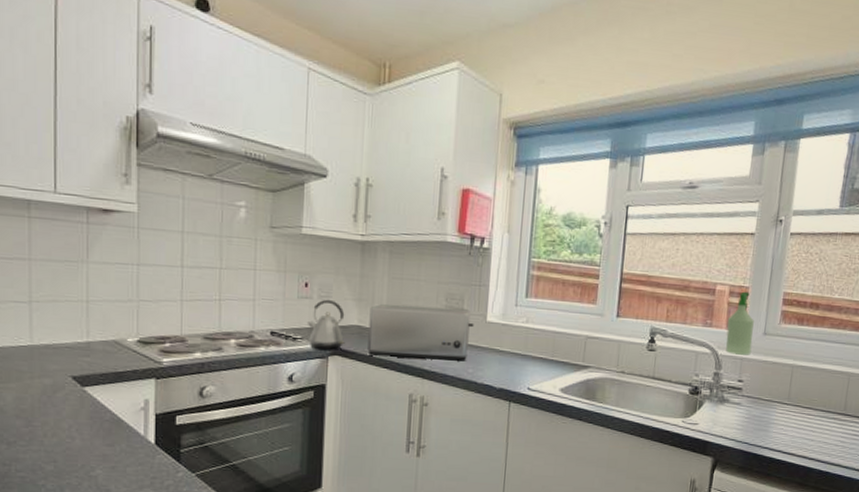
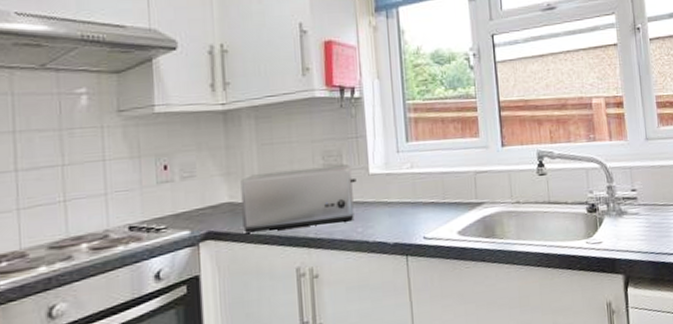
kettle: present [308,299,345,352] -> none [172,179,217,240]
spray bottle: present [725,291,754,355] -> none [609,100,638,165]

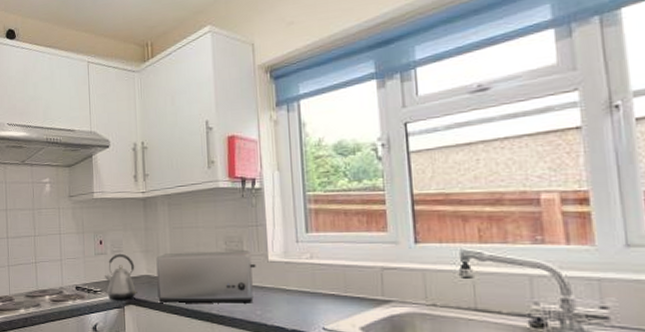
kettle: none [172,179,217,240] -> present [105,253,138,302]

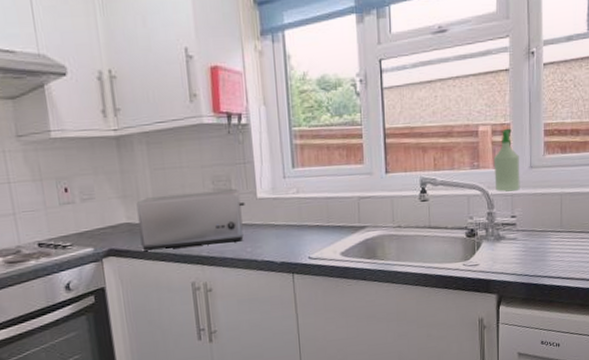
kettle: present [105,253,138,302] -> none [75,201,117,256]
spray bottle: none [565,196,612,275] -> present [493,128,520,192]

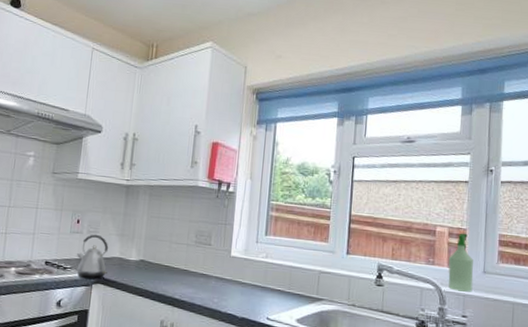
kettle: none [75,201,117,256] -> present [76,234,109,281]
toaster: present [136,189,245,252] -> none [126,239,220,292]

